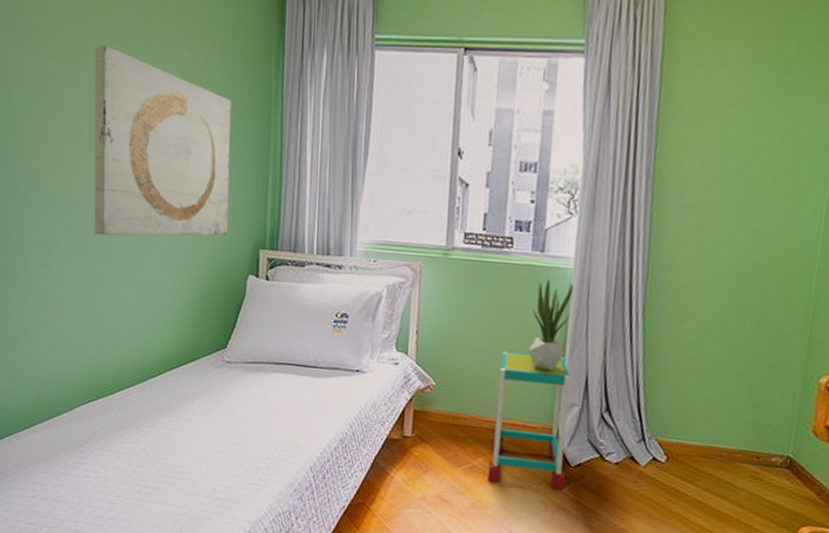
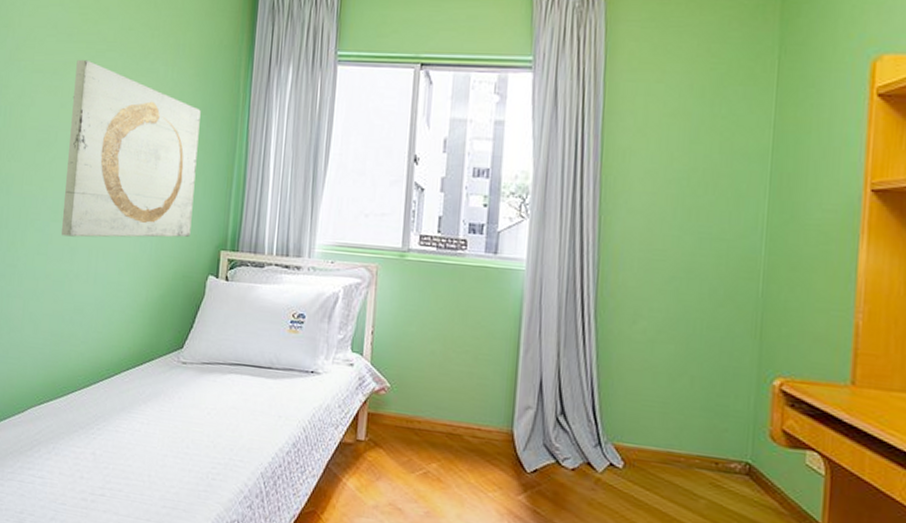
side table: present [487,351,571,490] -> none [442,352,525,498]
potted plant: present [528,279,573,371] -> none [482,281,526,372]

